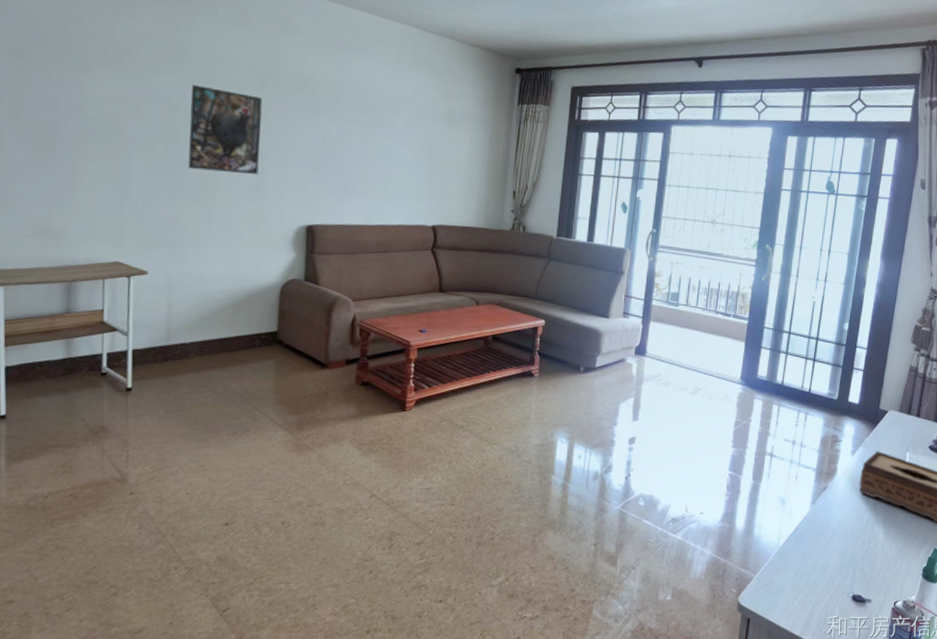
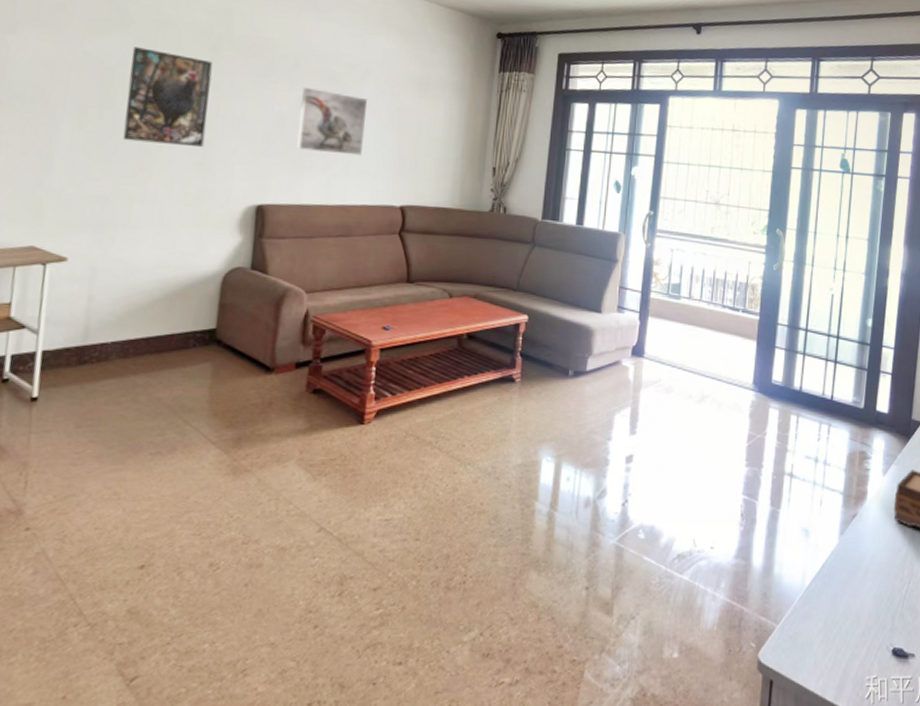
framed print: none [340,121,401,181] -> present [297,88,368,156]

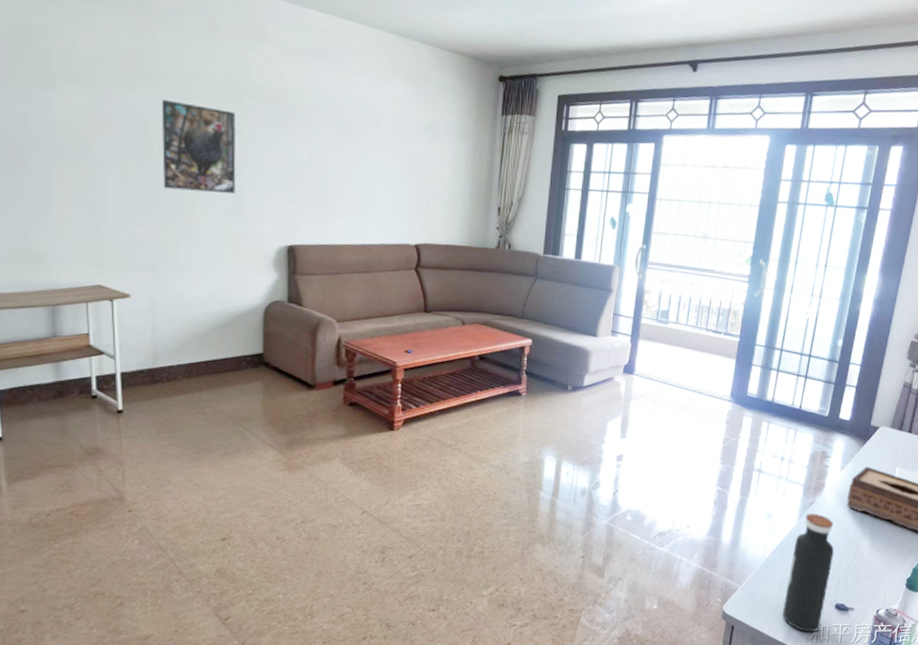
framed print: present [297,88,368,156] -> none [319,135,381,199]
water bottle: none [829,528,885,689] -> present [782,513,835,632]

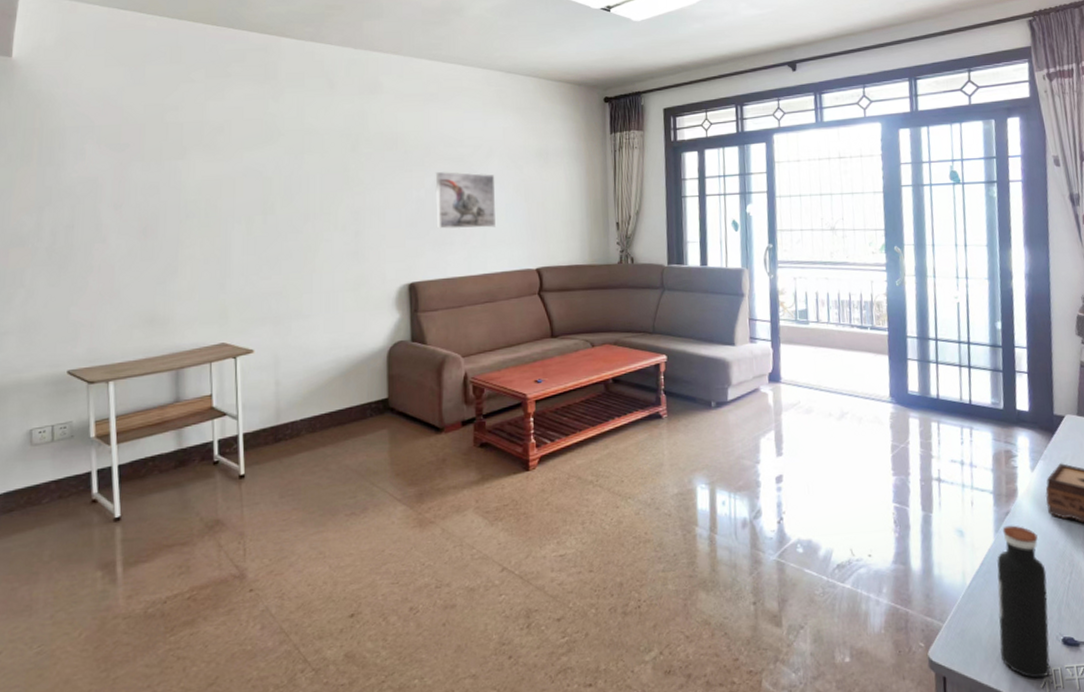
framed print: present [161,100,236,194] -> none [284,156,356,241]
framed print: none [319,135,381,199] -> present [435,172,496,229]

